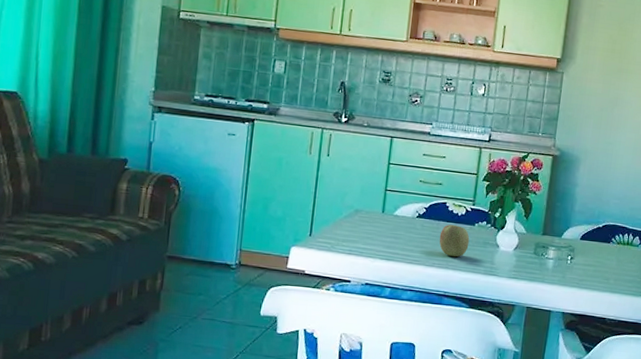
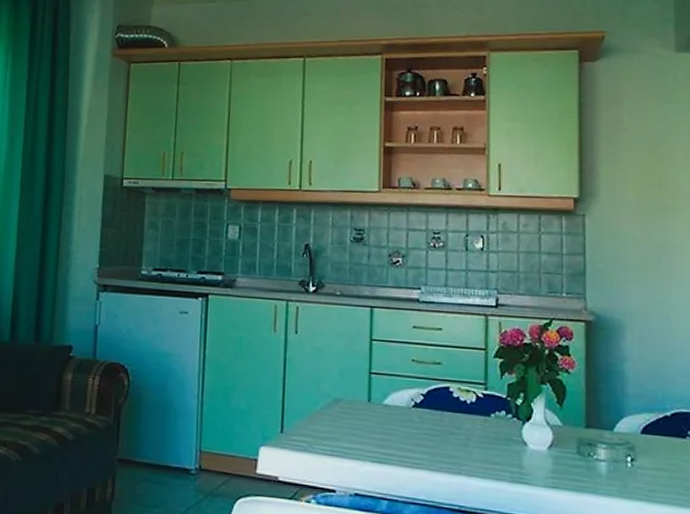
apple: present [439,224,470,258] -> none [445,415,486,459]

